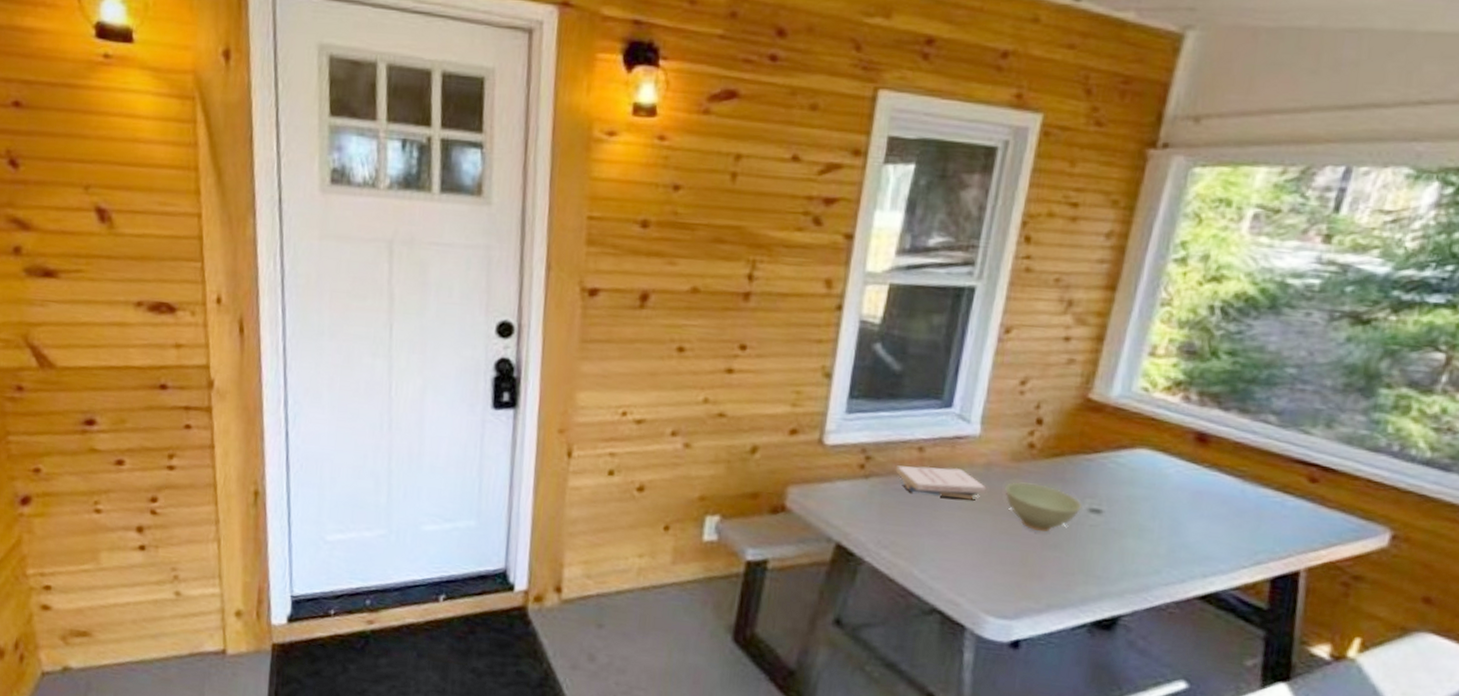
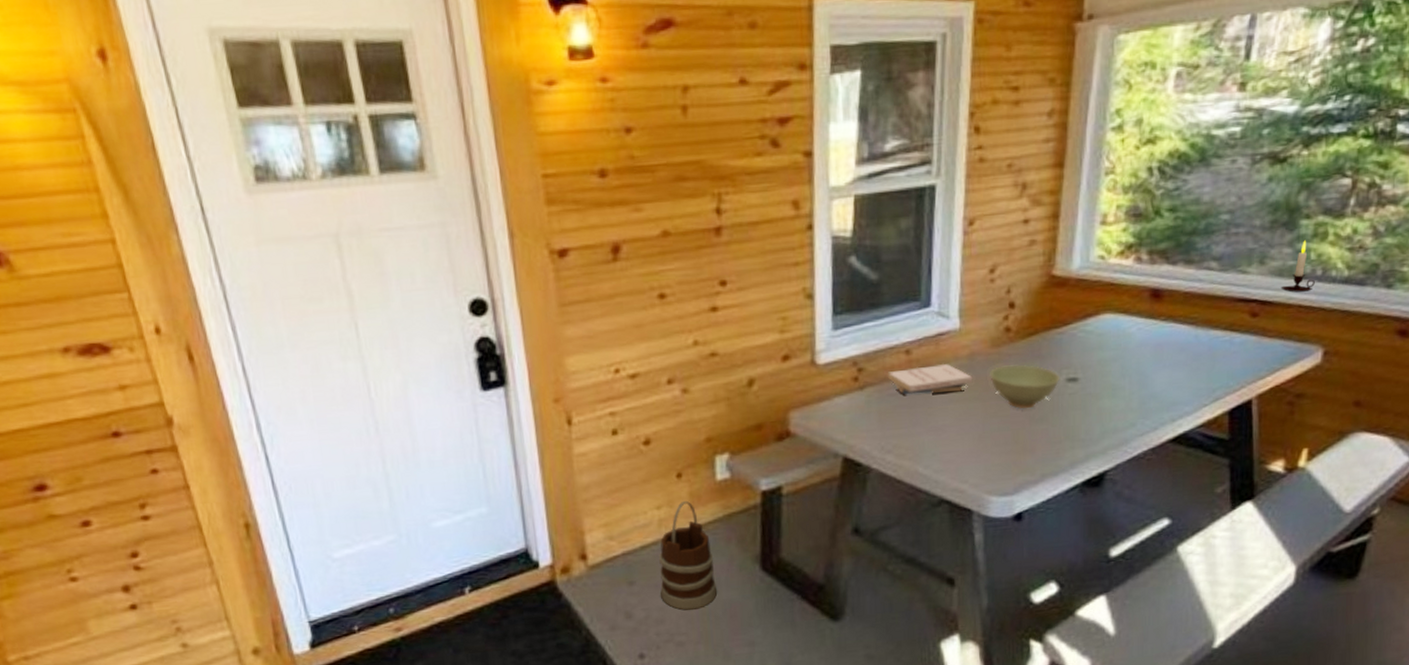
wooden bucket: none [627,554,687,667] -> present [659,500,717,610]
candle: none [1348,410,1390,467] -> present [1281,240,1315,293]

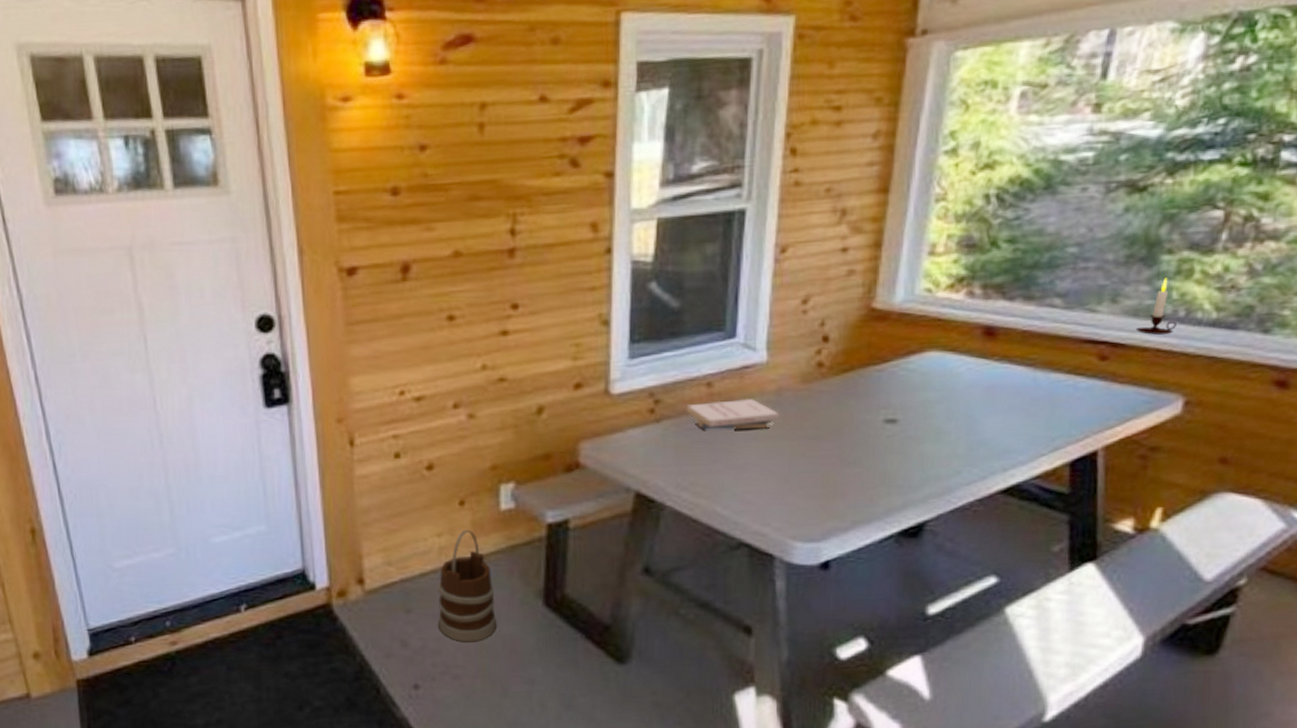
bowl: present [990,364,1061,409] -> none [798,402,878,451]

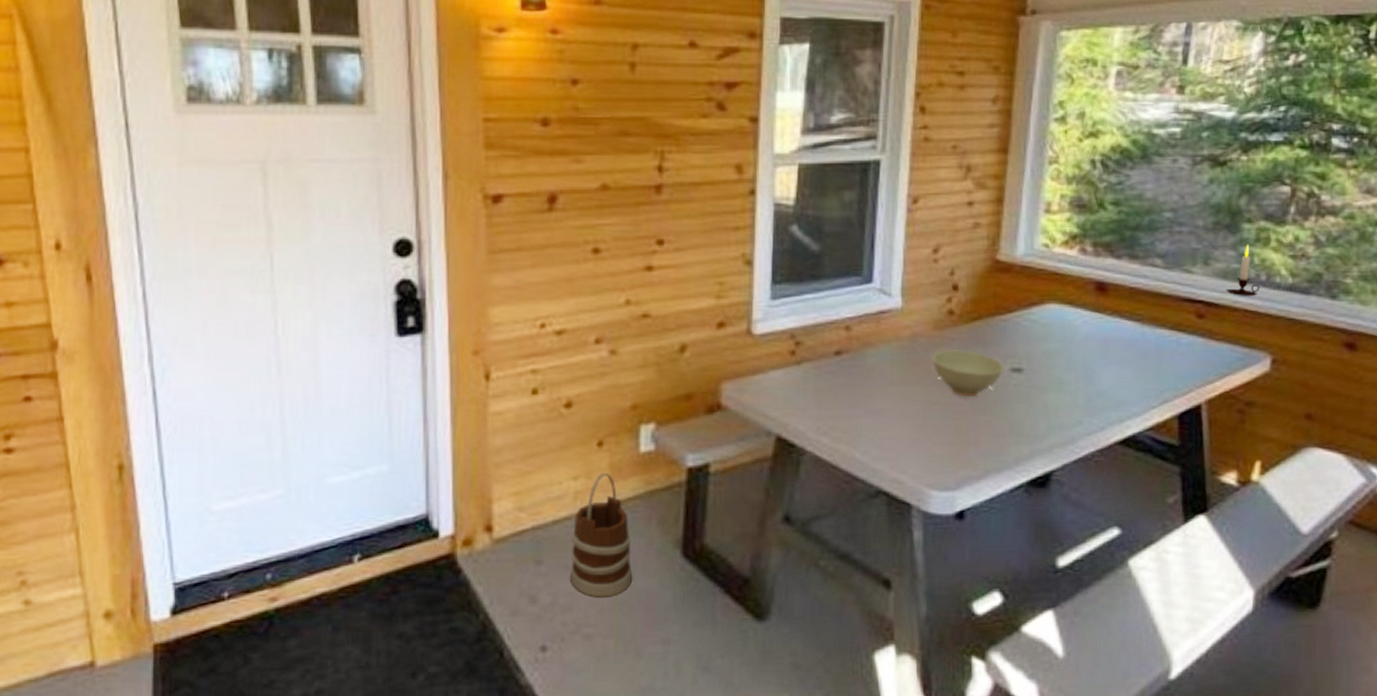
books: present [686,399,780,430] -> none [825,344,915,374]
bowl: none [798,402,878,451] -> present [932,350,1005,398]

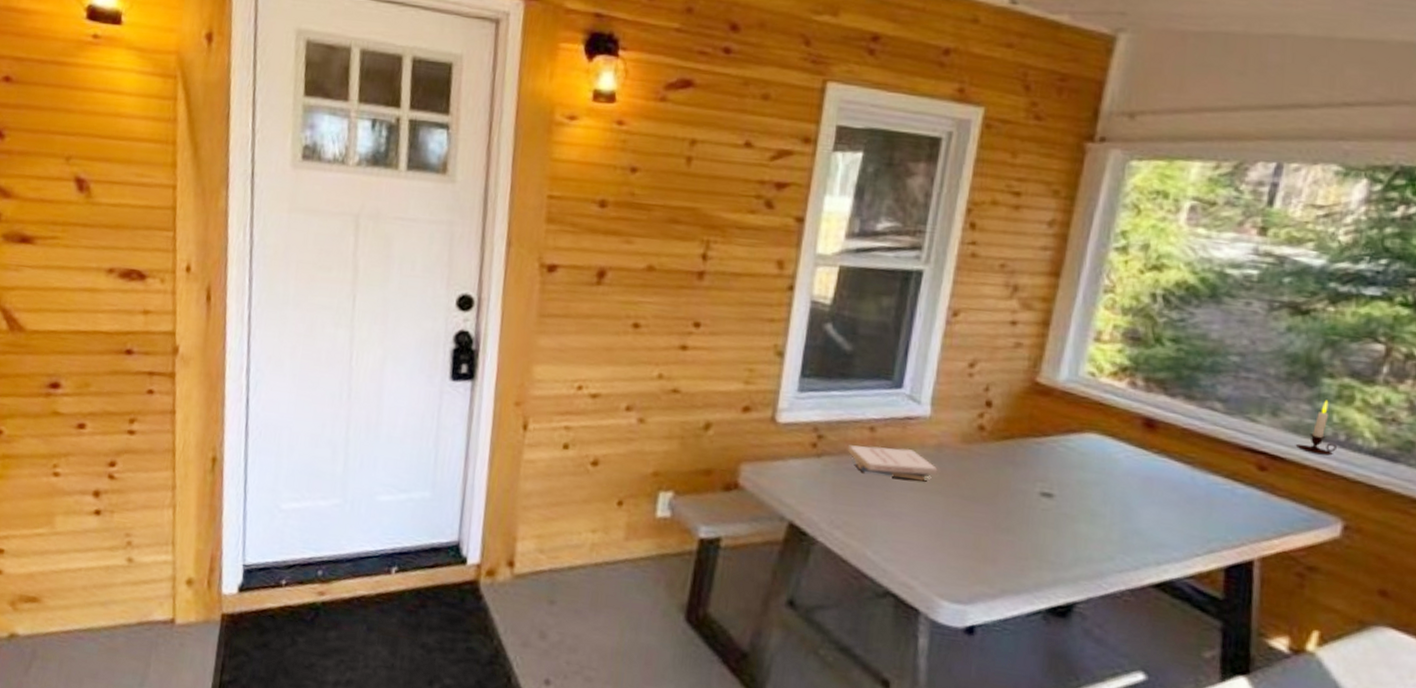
wooden bucket: present [570,472,632,598] -> none [578,530,639,646]
books: none [825,344,915,374] -> present [847,445,938,482]
bowl: present [932,350,1005,398] -> none [956,464,1034,516]

